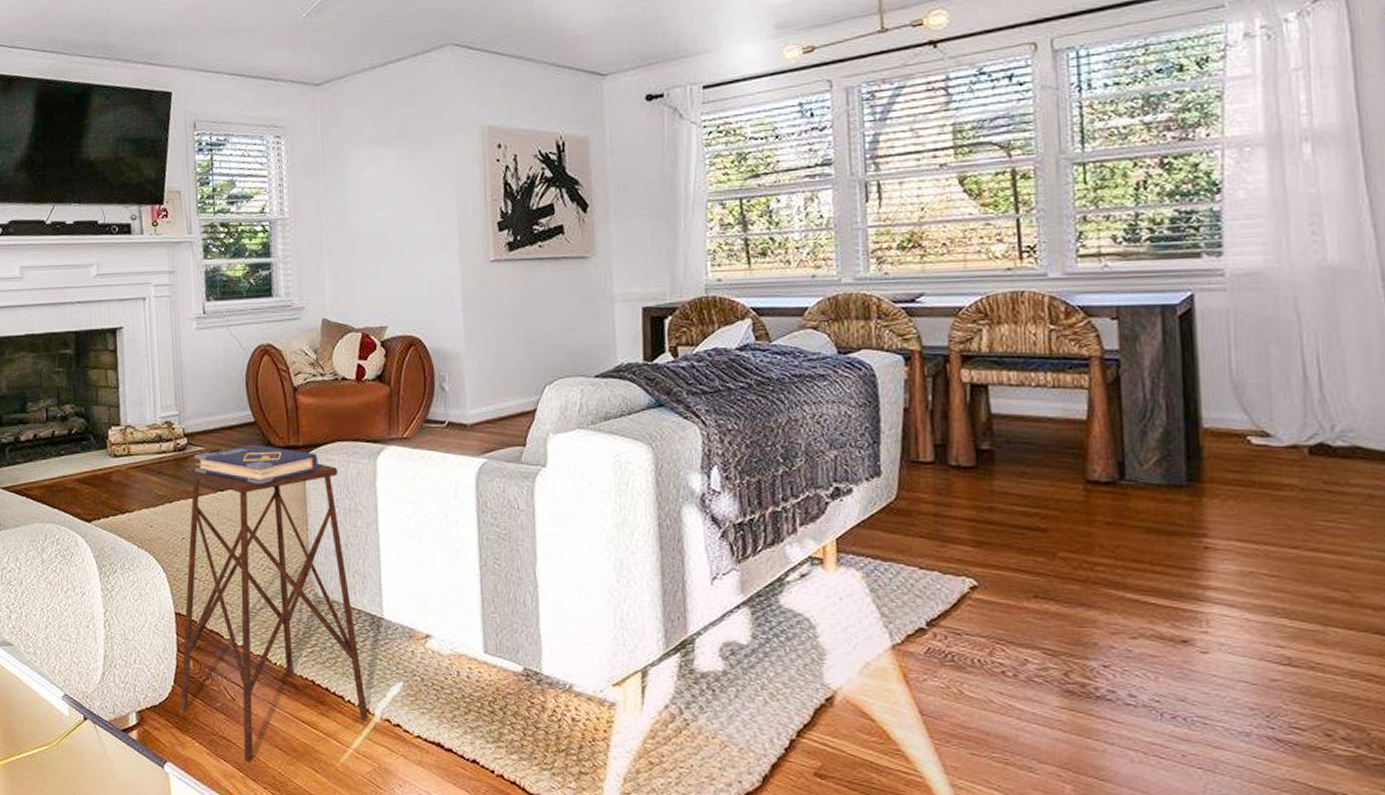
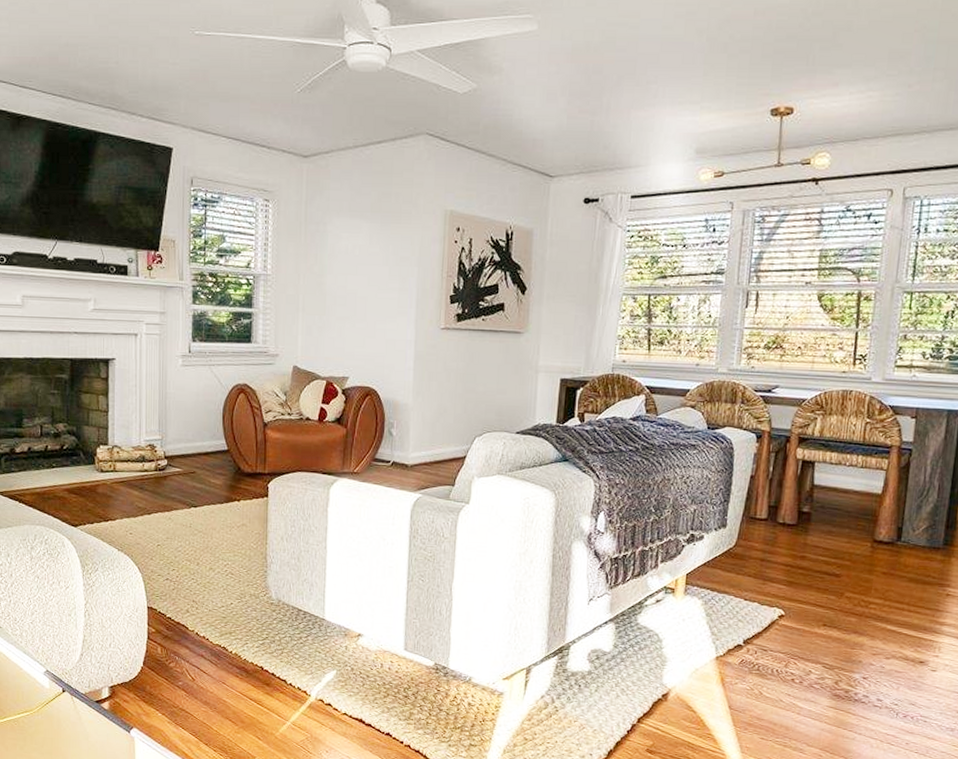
side table: present [180,463,368,763] -> none [147,484,306,731]
book: present [194,444,319,485] -> none [173,469,281,504]

